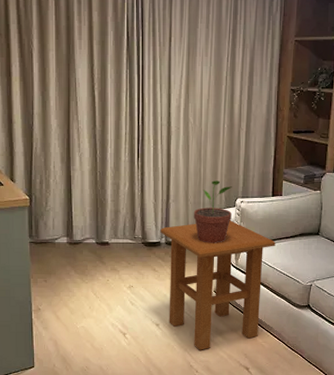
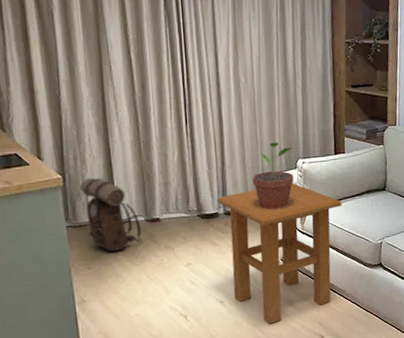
backpack: none [42,200,92,268] -> present [79,177,142,252]

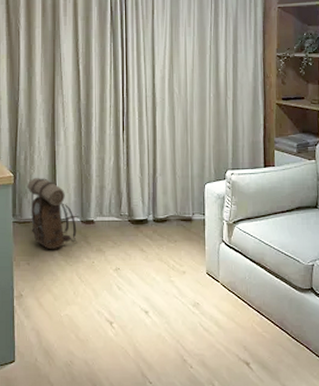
side table: present [217,183,342,324] -> none [147,194,271,342]
potted plant: present [252,142,294,210] -> none [181,152,222,220]

